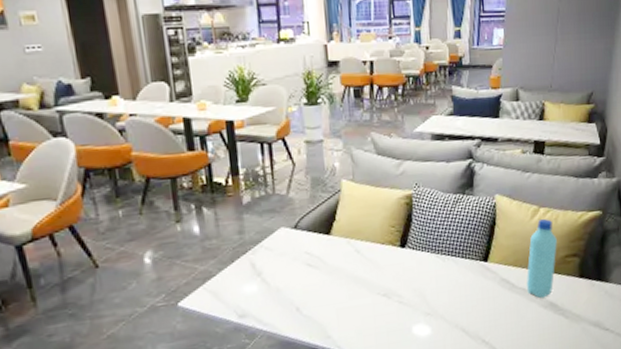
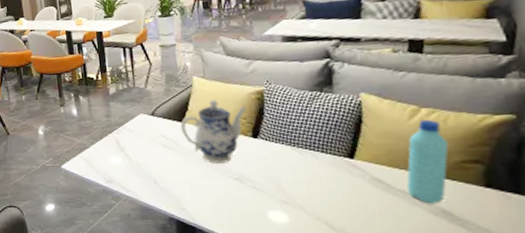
teapot: none [326,206,397,280] -> present [180,100,248,163]

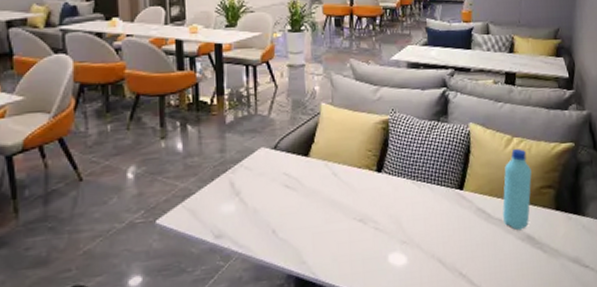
teapot: present [180,100,248,163] -> none [305,130,374,204]

